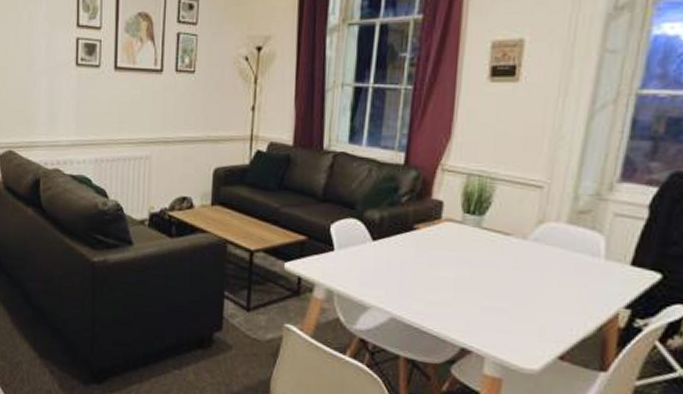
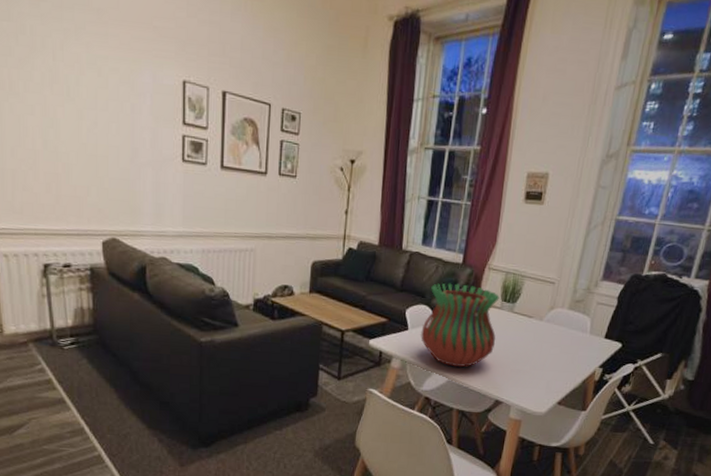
vase: none [351,190,460,301] -> present [421,283,500,368]

